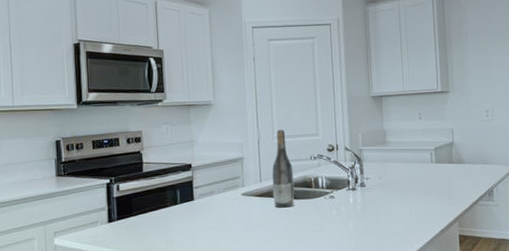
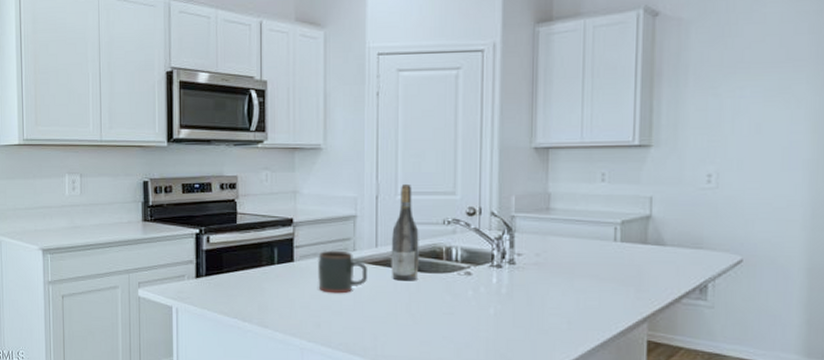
mug: none [213,188,255,223] -> present [317,250,367,293]

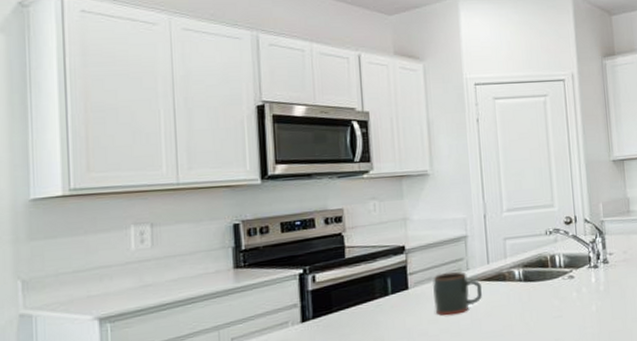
wine bottle: present [391,183,419,281] -> none [501,200,529,293]

